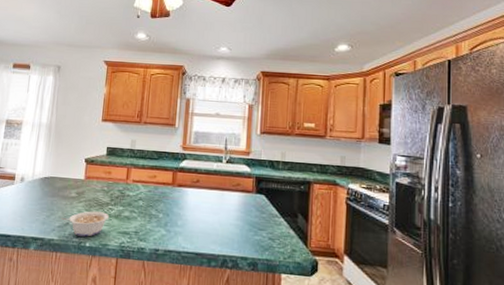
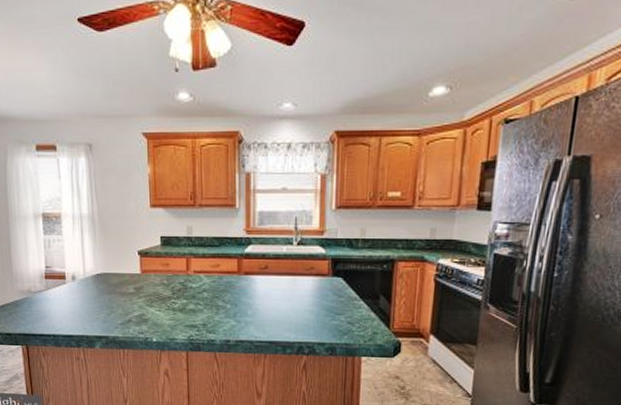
legume: present [61,211,110,237] -> none [122,306,174,332]

